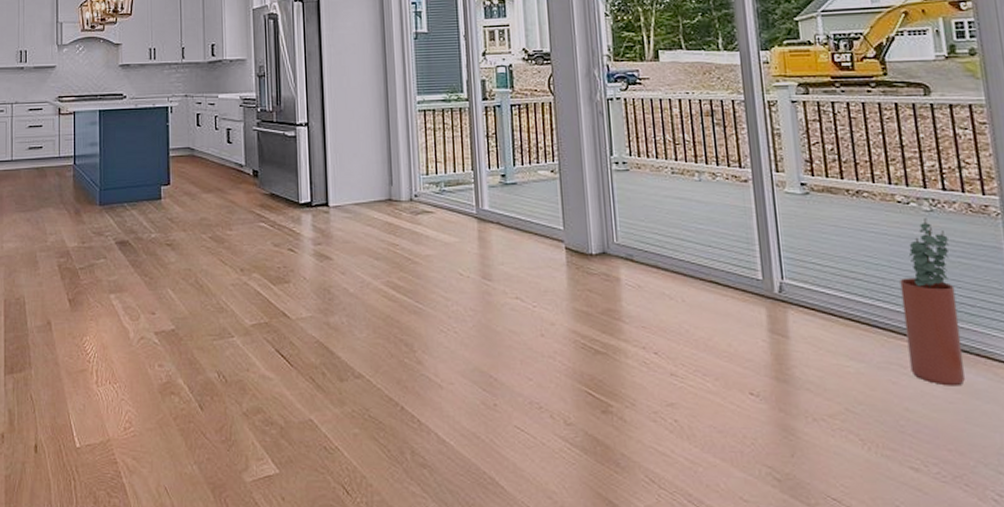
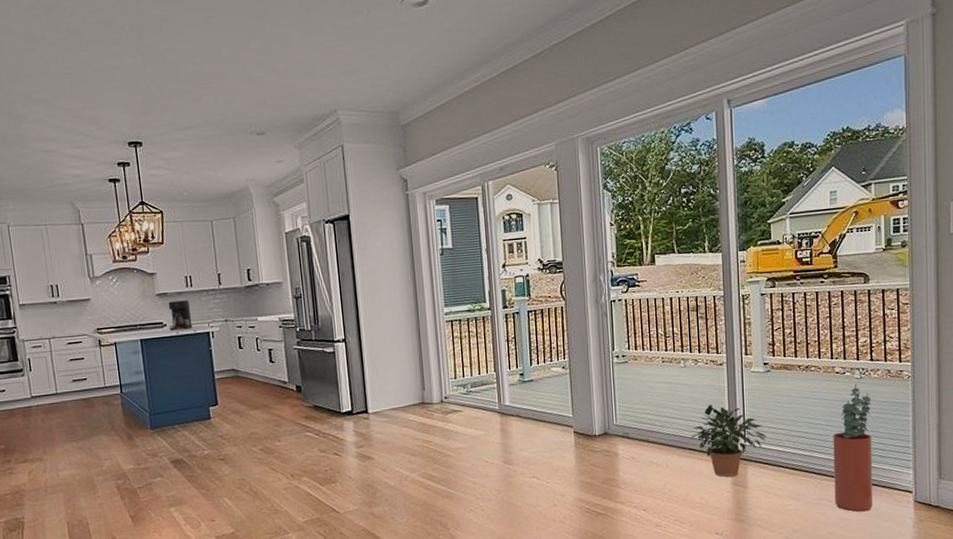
coffee maker: none [129,72,152,103] -> present [168,300,193,331]
potted plant: none [711,229,811,322] -> present [690,405,767,478]

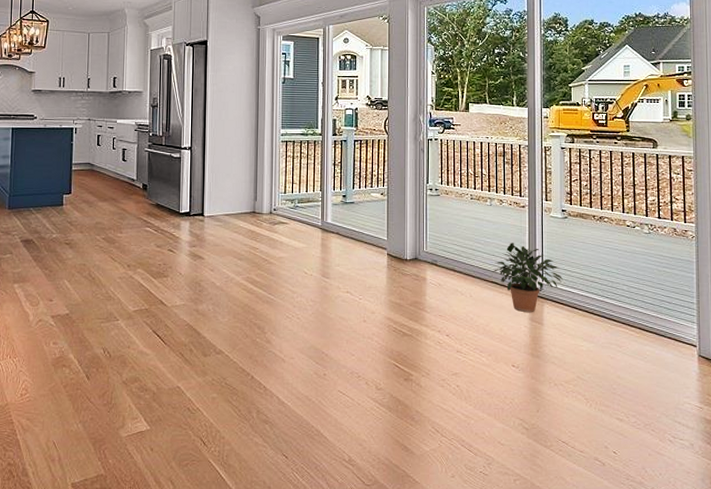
coffee maker: present [168,300,193,331] -> none [39,98,60,124]
vase: present [833,384,873,512] -> none [623,238,660,360]

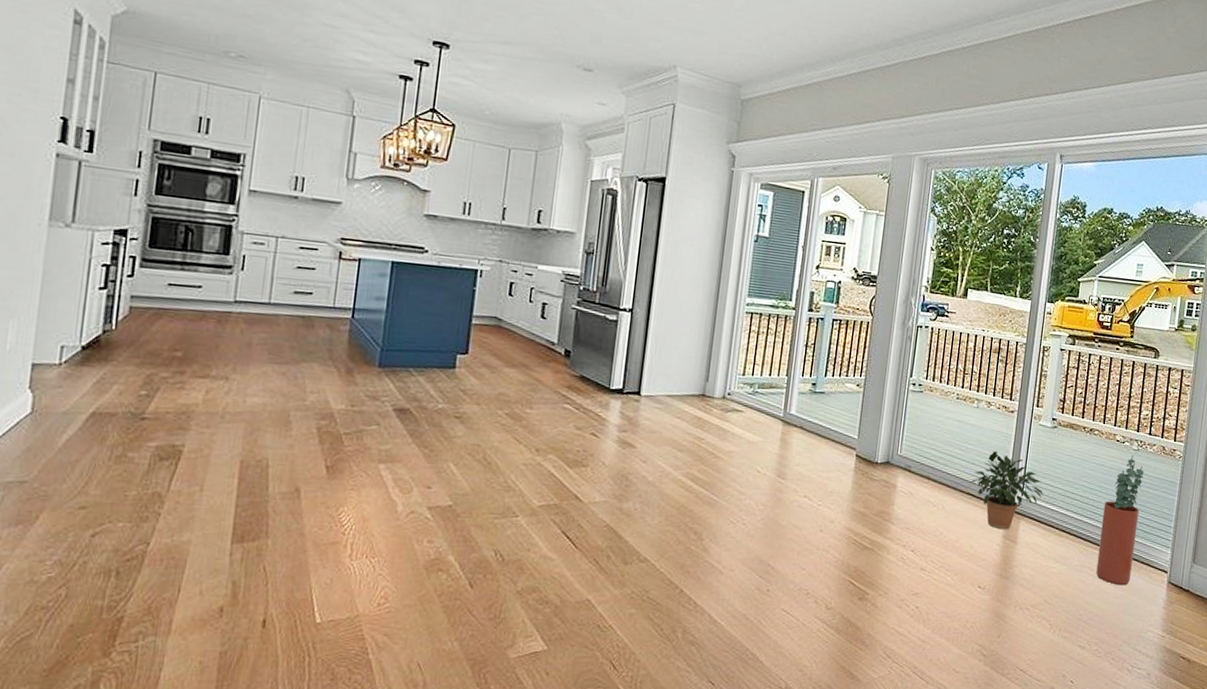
vase: none [623,238,660,360] -> present [1096,455,1144,586]

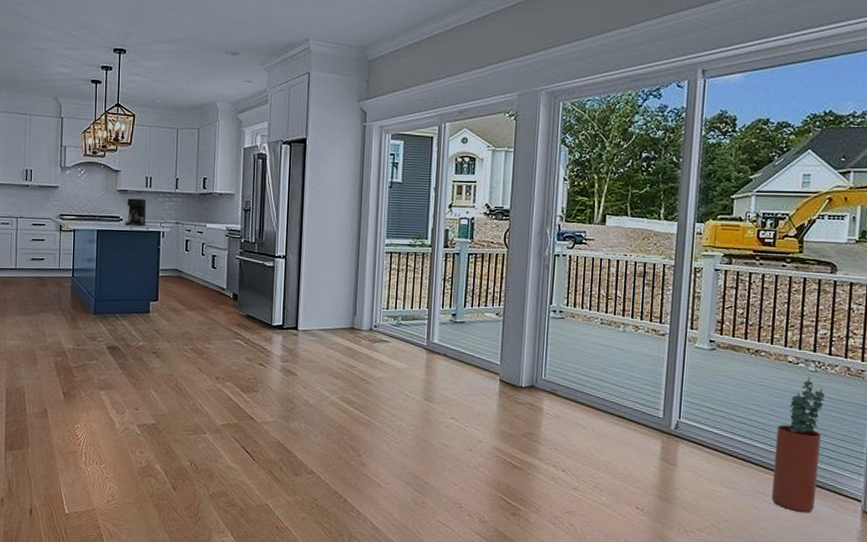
coffee maker: none [431,226,462,262] -> present [125,198,146,227]
potted plant: present [970,451,1043,530] -> none [621,374,704,453]

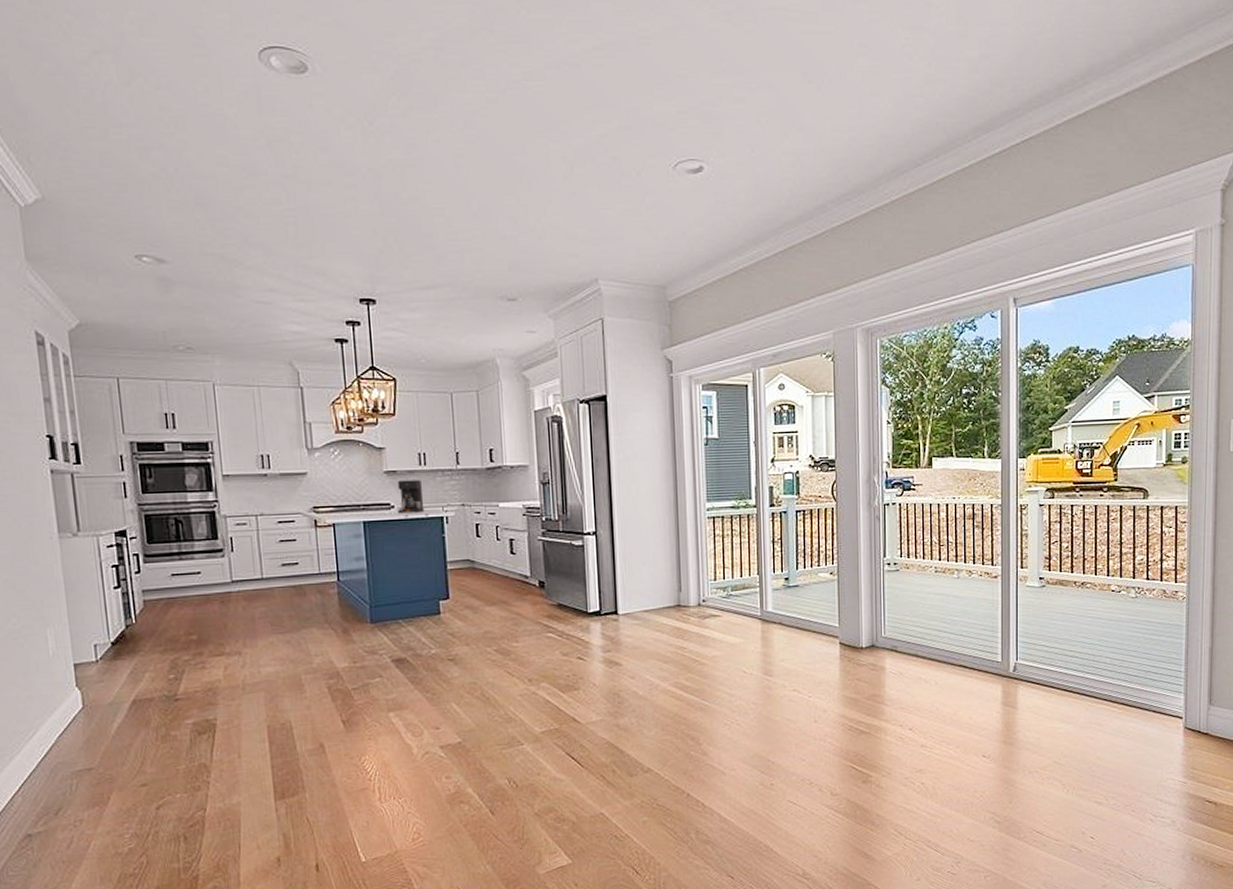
vase: present [771,377,825,513] -> none [1105,604,1145,737]

